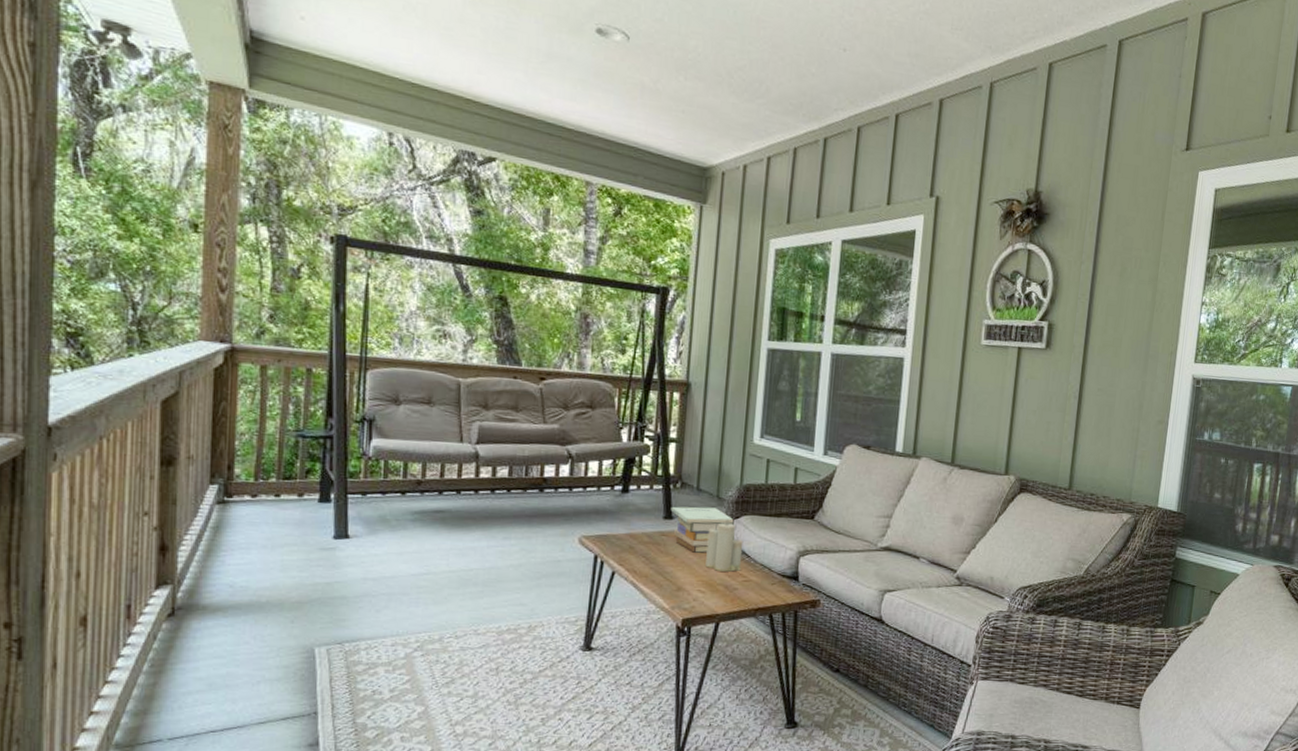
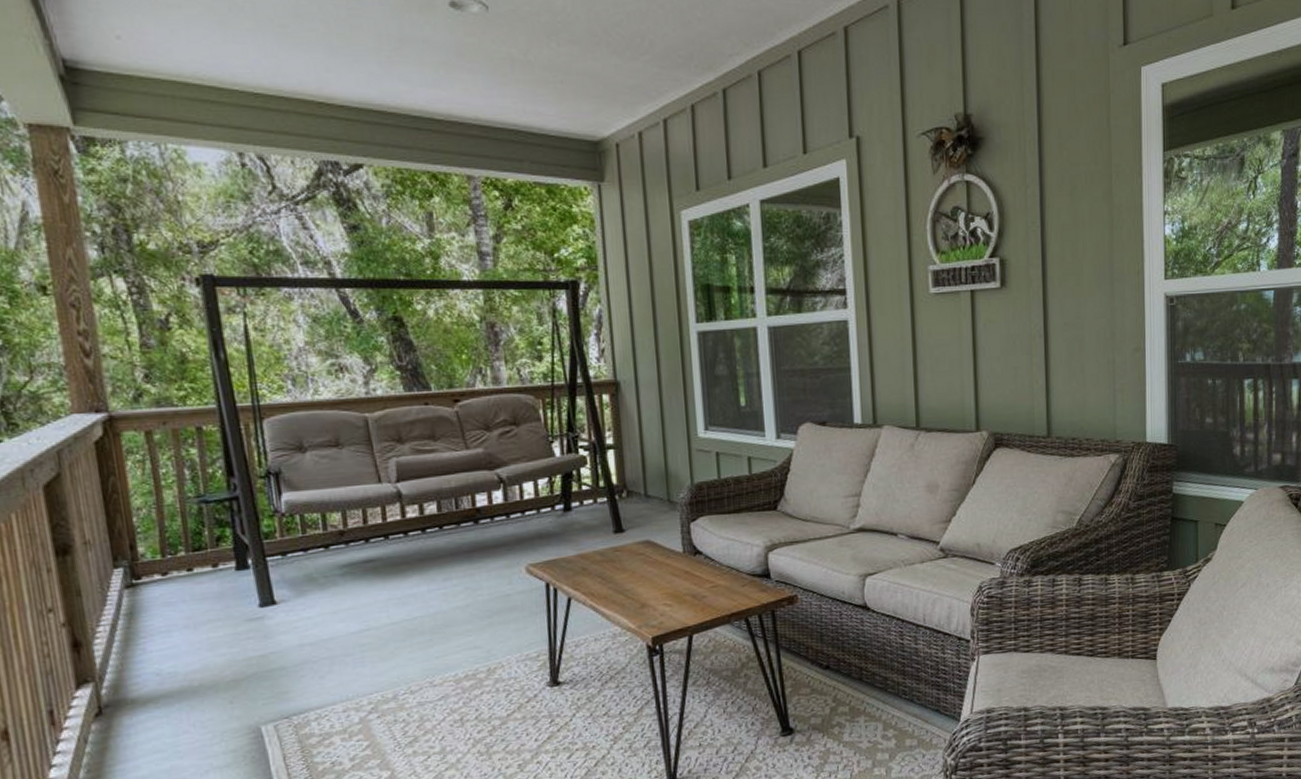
books: present [670,506,734,554] -> none [620,513,691,566]
candle: present [705,520,744,572] -> none [664,525,707,581]

